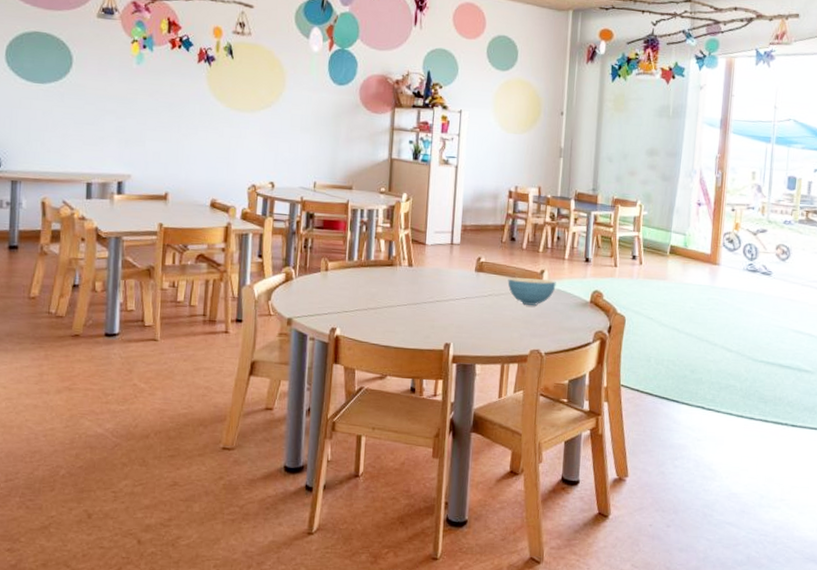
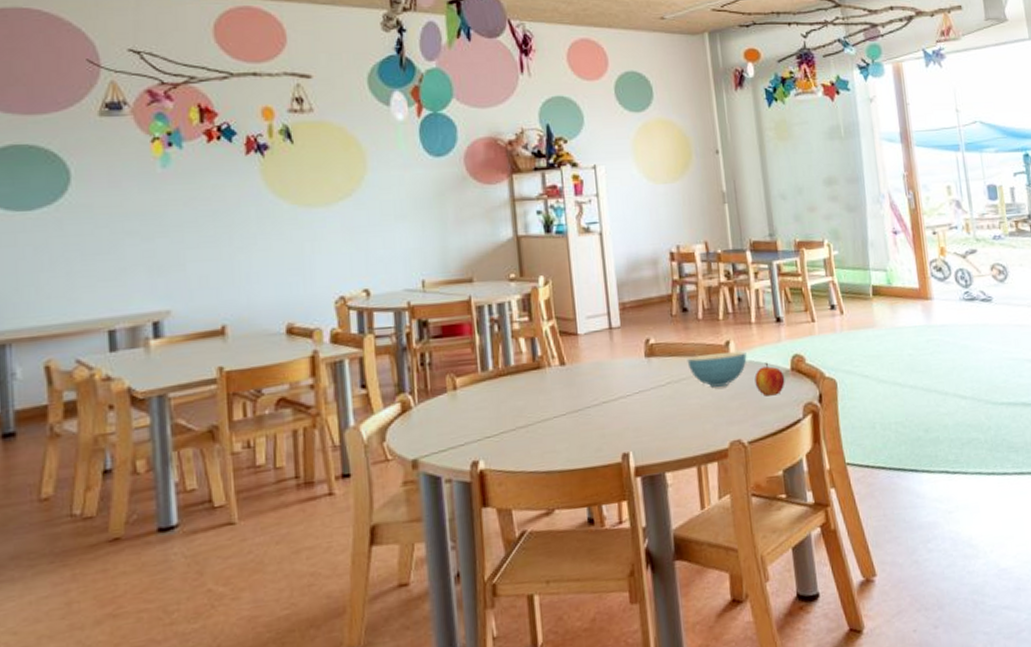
apple: none [559,292,584,320] -> present [754,362,785,396]

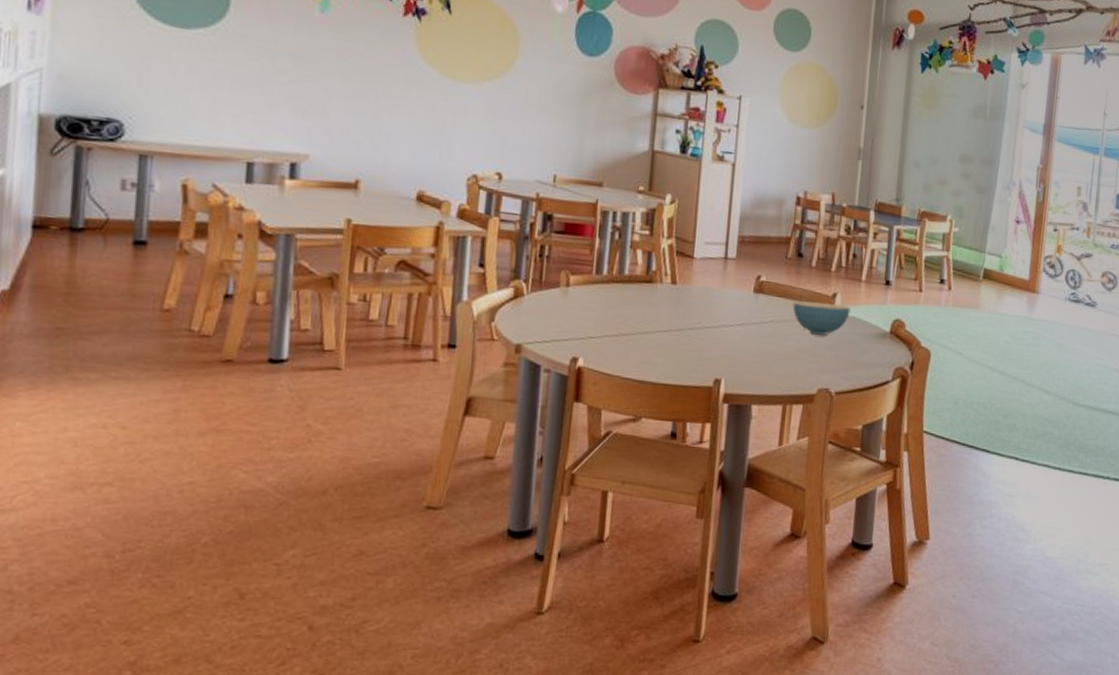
apple: present [754,362,785,396] -> none [853,321,883,354]

